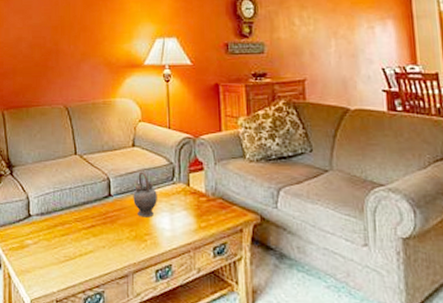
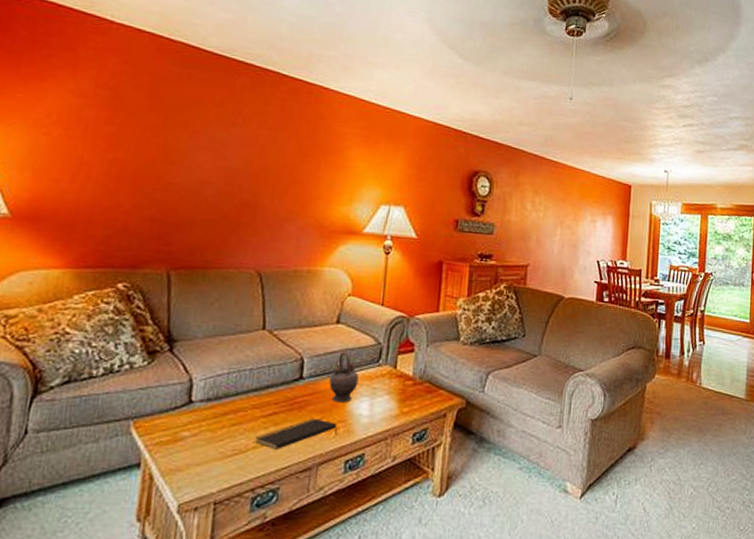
notepad: none [80,231,145,258] -> present [255,418,337,450]

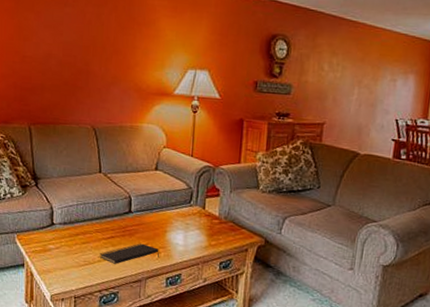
teapot: present [329,351,359,403] -> none [151,193,174,234]

